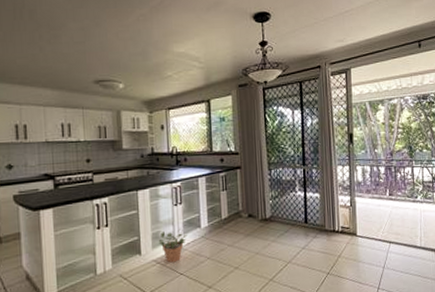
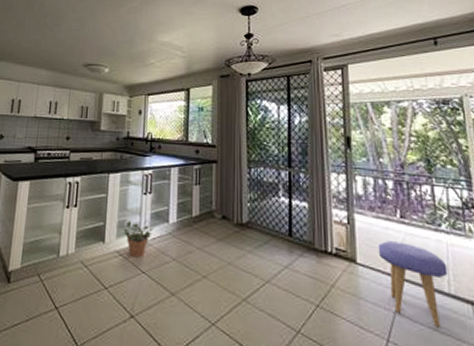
stool: none [372,214,420,271] -> present [378,241,448,327]

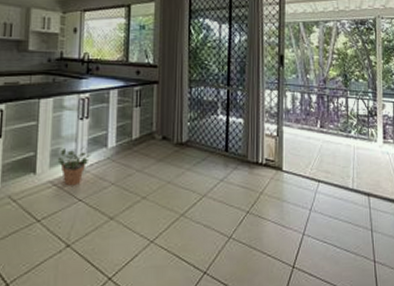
stool: present [378,241,448,327] -> none [300,149,353,217]

